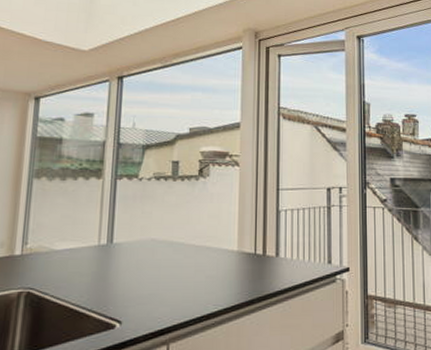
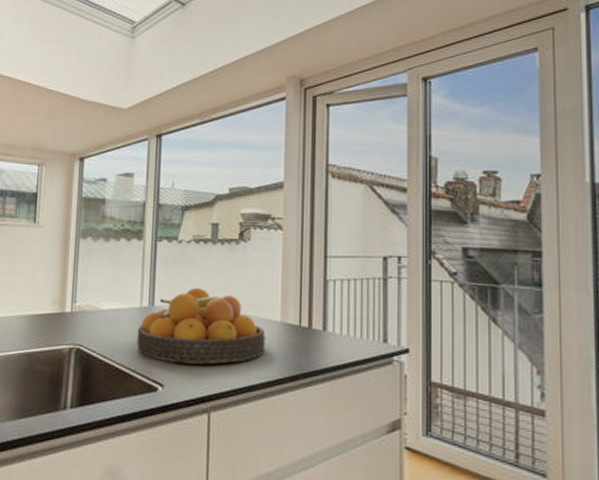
fruit bowl: none [93,222,223,298] -> present [136,287,266,365]

